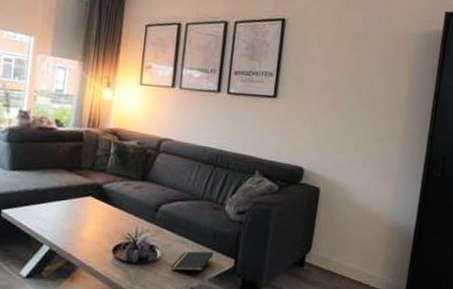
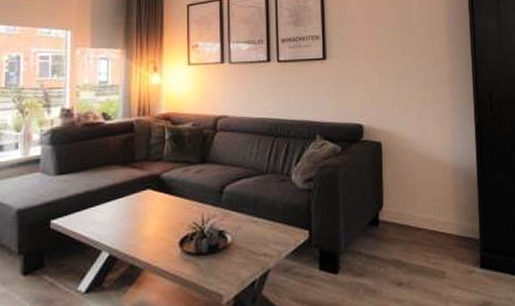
notepad: present [171,251,214,271] -> none [244,226,286,254]

